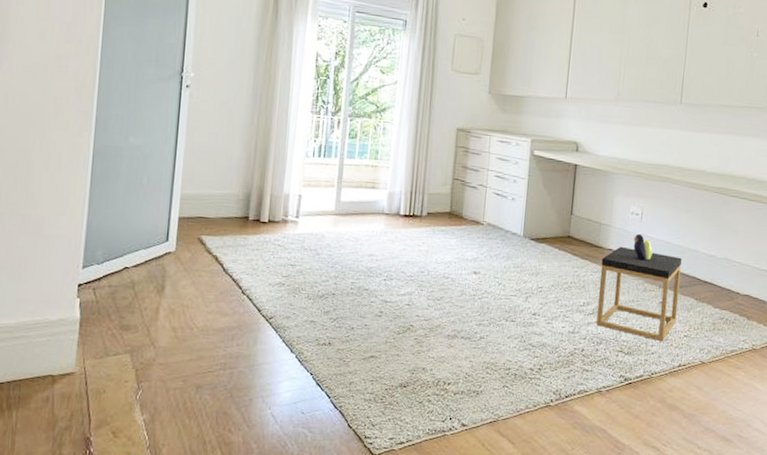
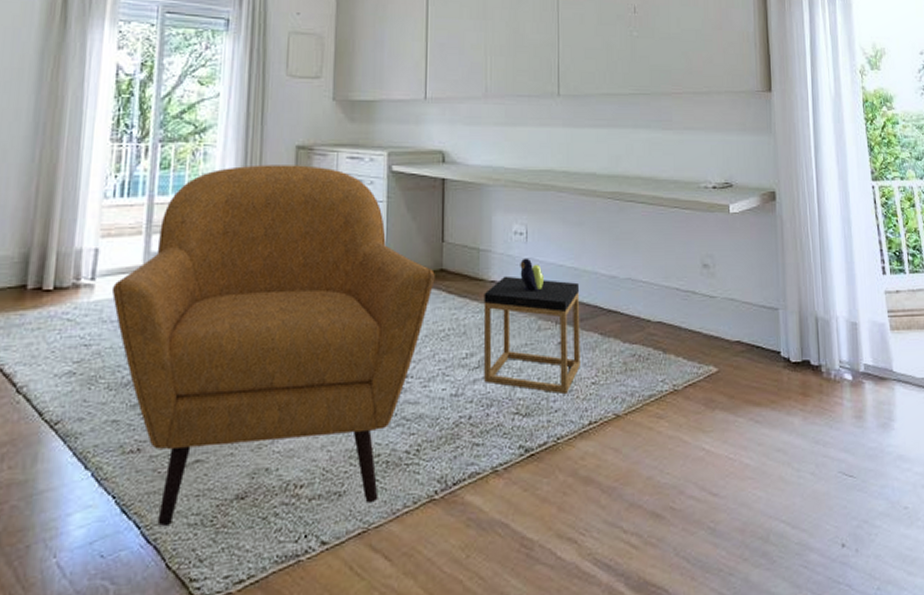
armchair: none [311,141,563,402] -> present [111,165,435,526]

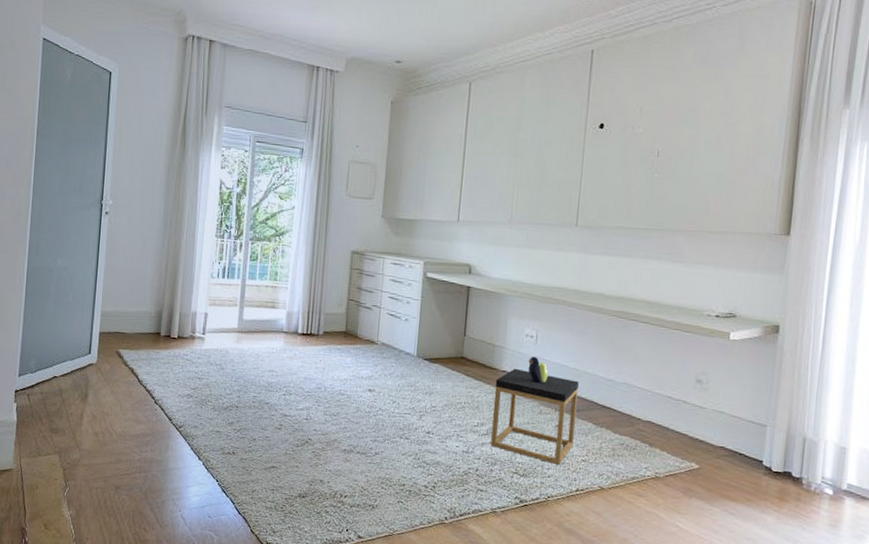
armchair: present [111,165,435,526] -> none [216,263,457,517]

